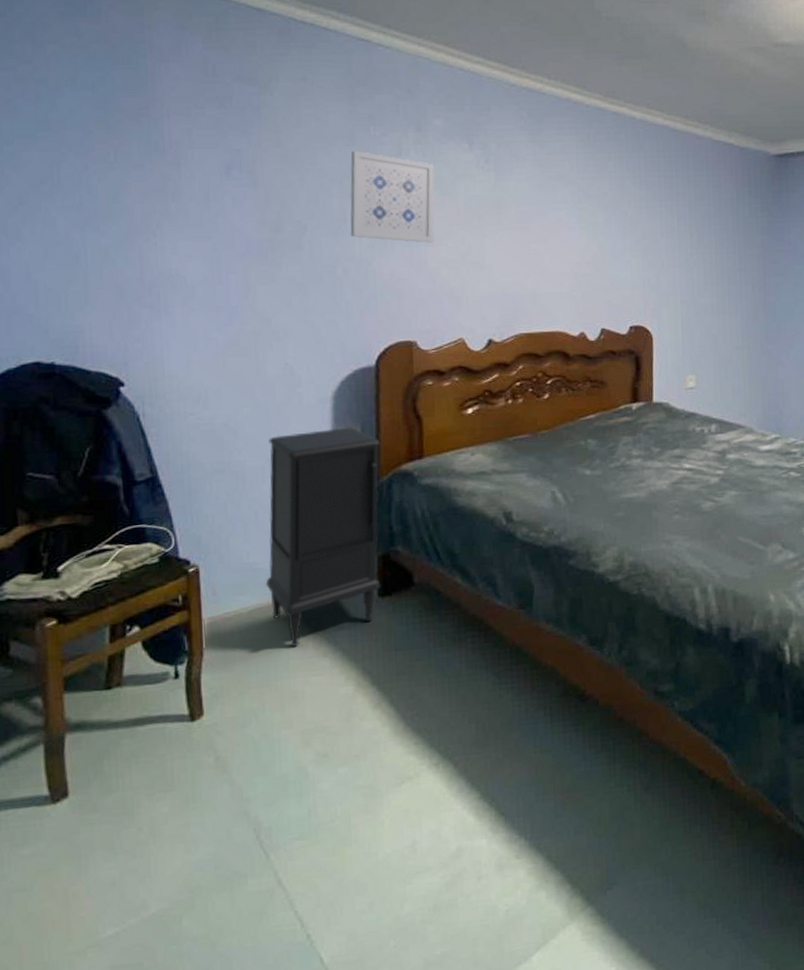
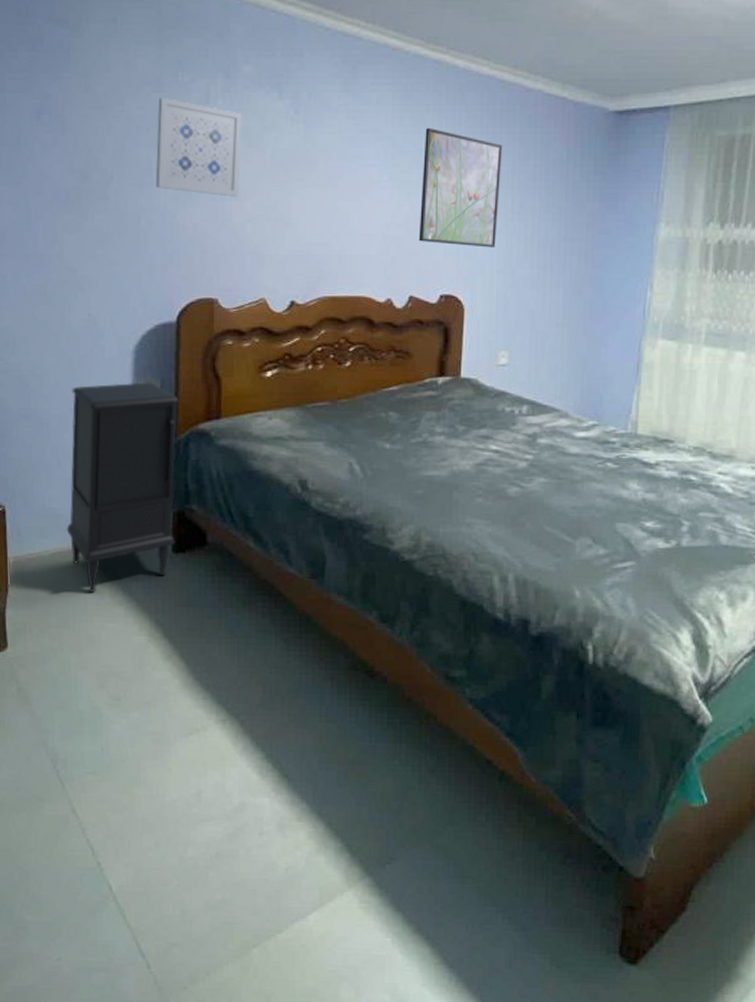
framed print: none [607,173,680,281] -> present [418,127,503,248]

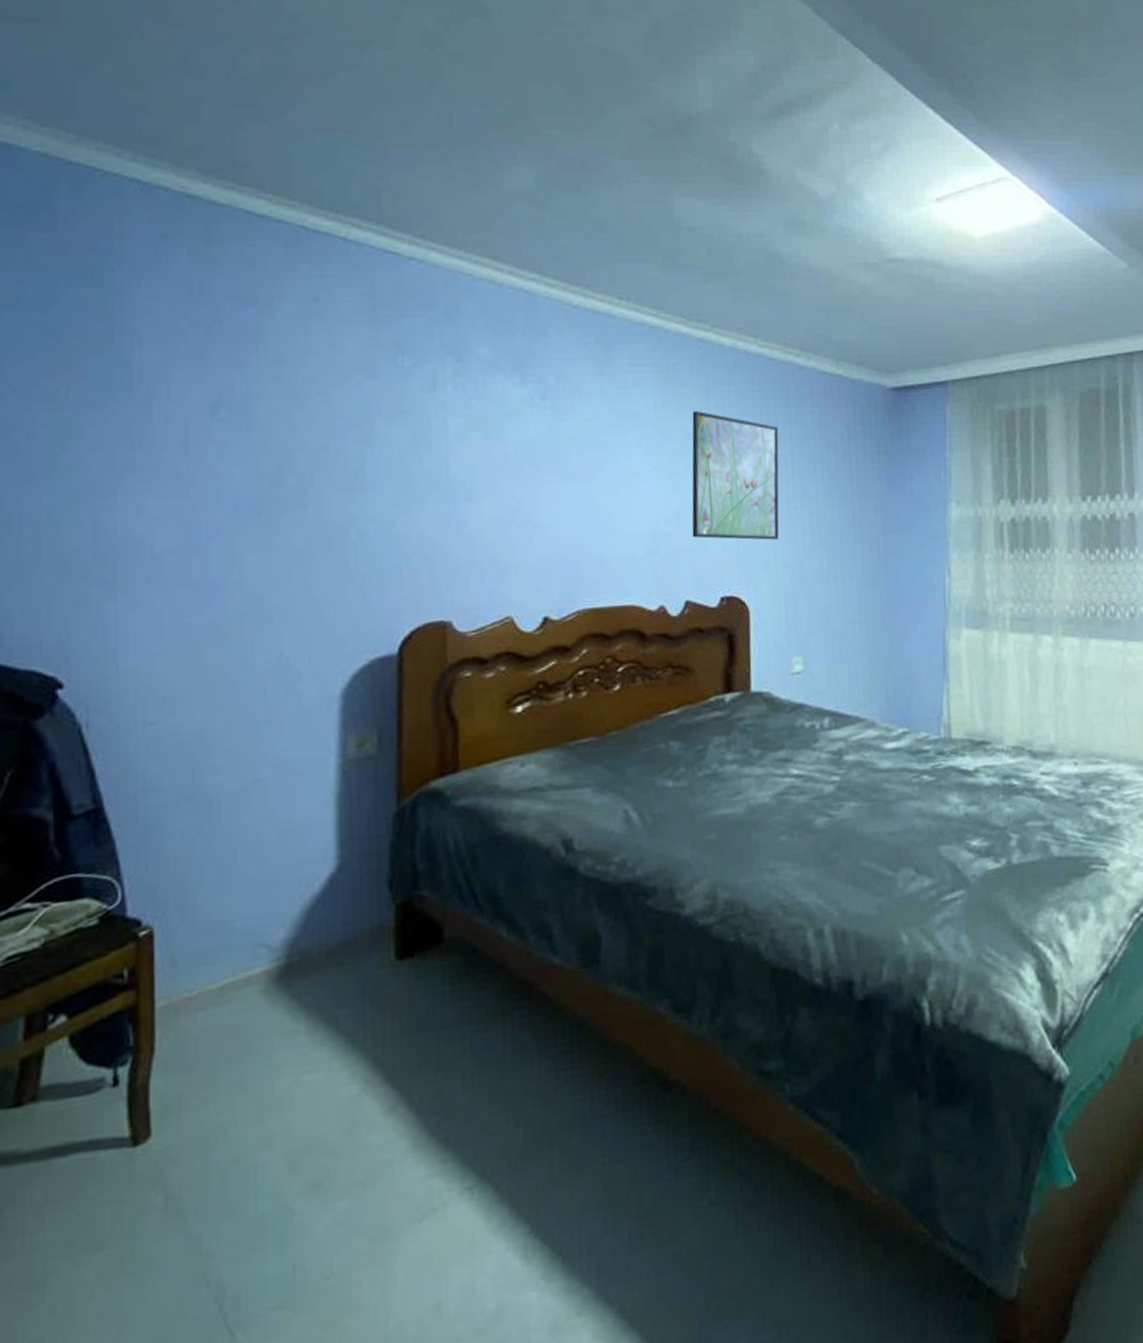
nightstand: present [66,382,179,593] -> none [244,734,403,1035]
wall art: present [155,97,242,197] -> none [369,385,477,498]

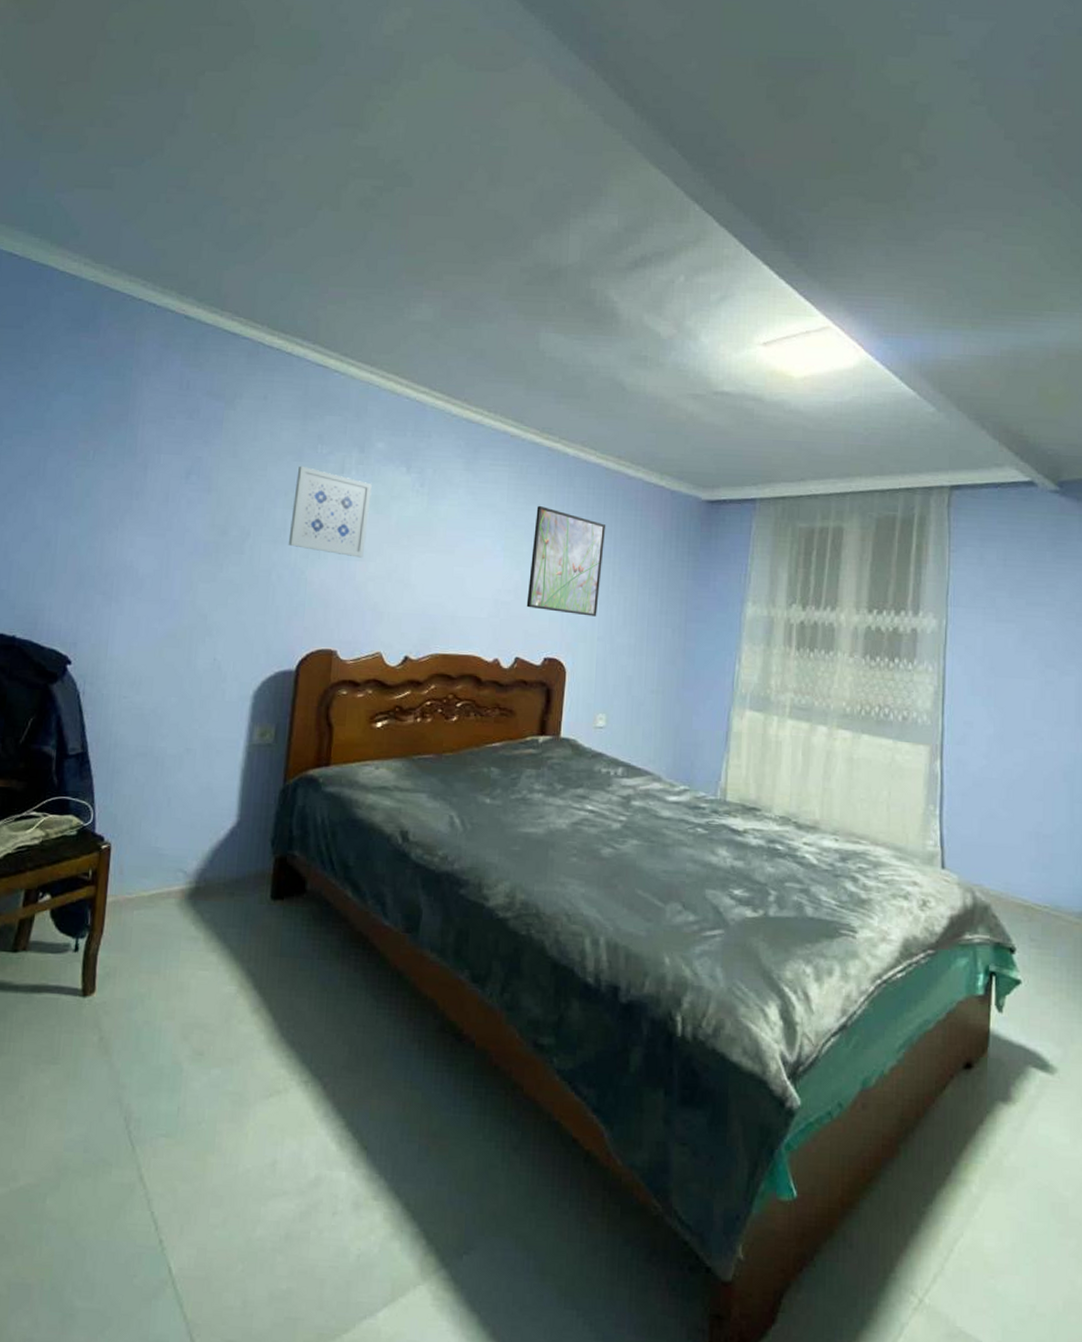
wall art: none [369,385,477,498] -> present [288,465,372,558]

